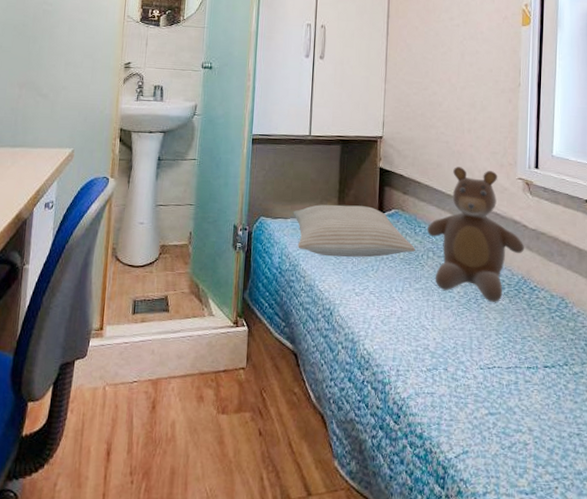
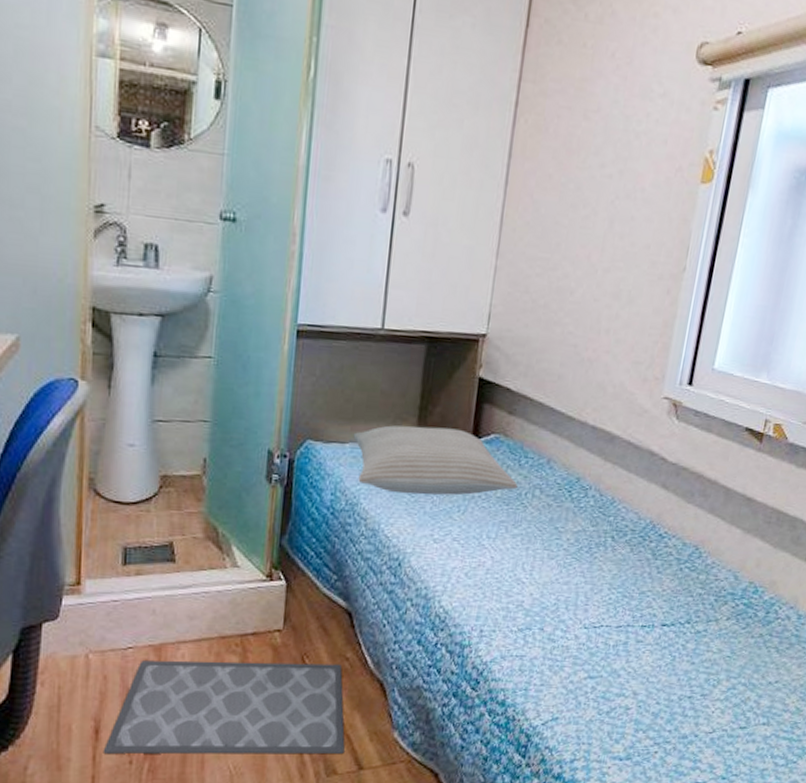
bath mat: none [112,393,296,481] -> present [103,661,345,755]
teddy bear: present [426,167,524,302] -> none [535,379,659,551]

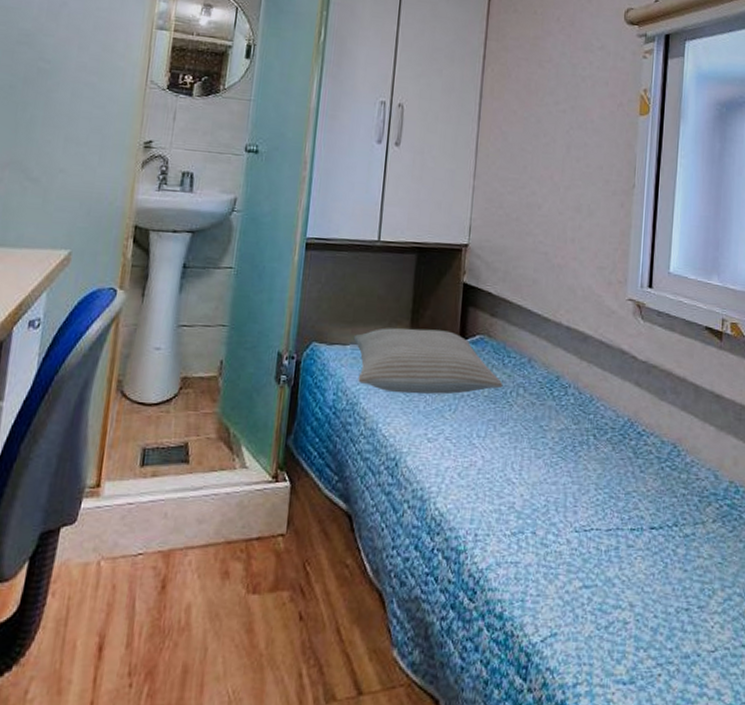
bath mat: present [103,661,345,755] -> none [104,568,345,677]

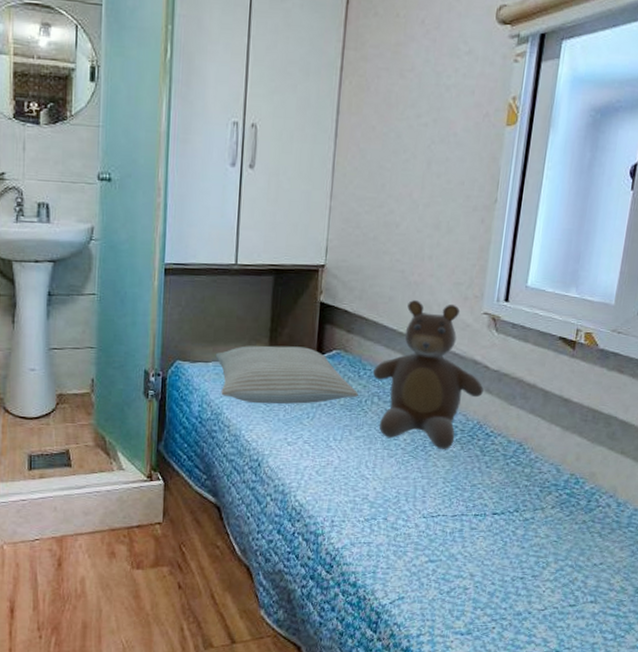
teddy bear: none [517,284,632,450] -> present [372,300,484,449]

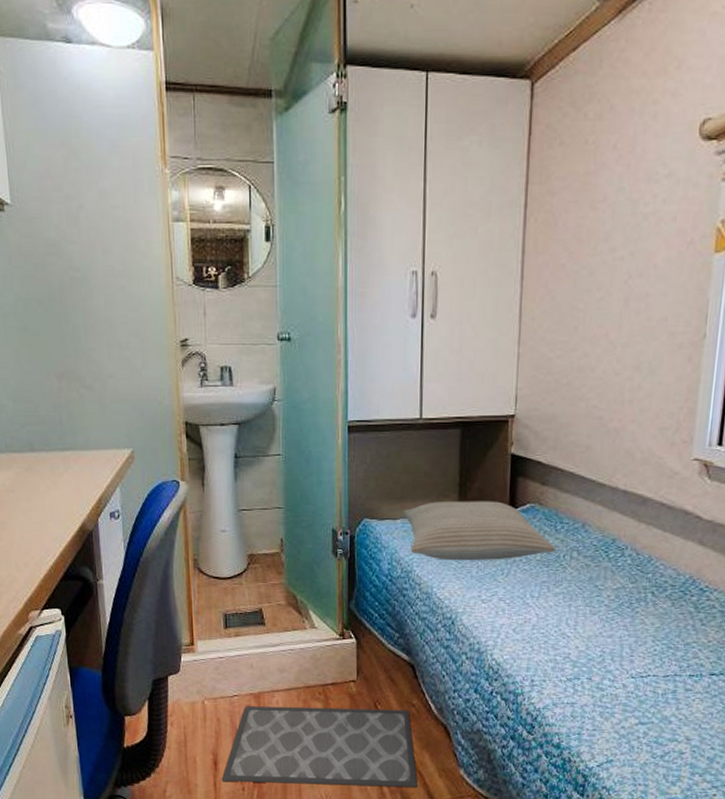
bath mat: none [17,550,219,630] -> present [221,706,418,788]
teddy bear: present [372,300,484,449] -> none [570,448,696,606]

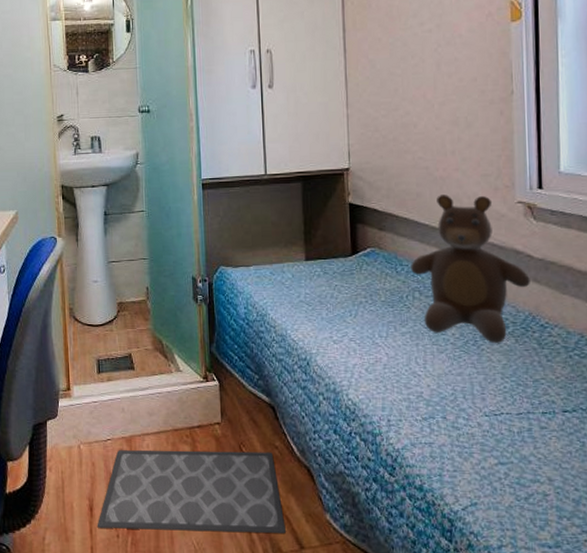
pillow: present [403,501,556,561] -> none [255,247,399,304]
teddy bear: none [570,448,696,606] -> present [410,195,530,343]

